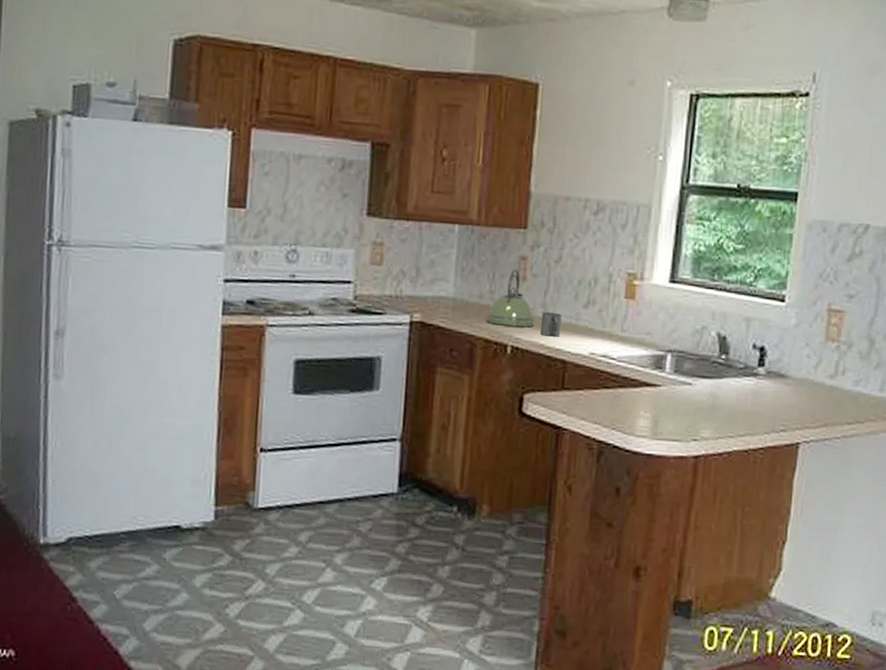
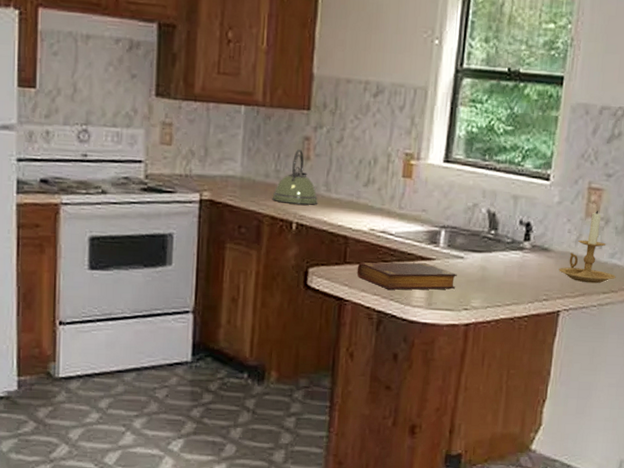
mug: present [539,312,562,337] -> none [323,191,344,214]
book: none [575,388,685,419] -> present [357,262,457,290]
candle holder: none [797,333,862,414] -> present [558,210,616,284]

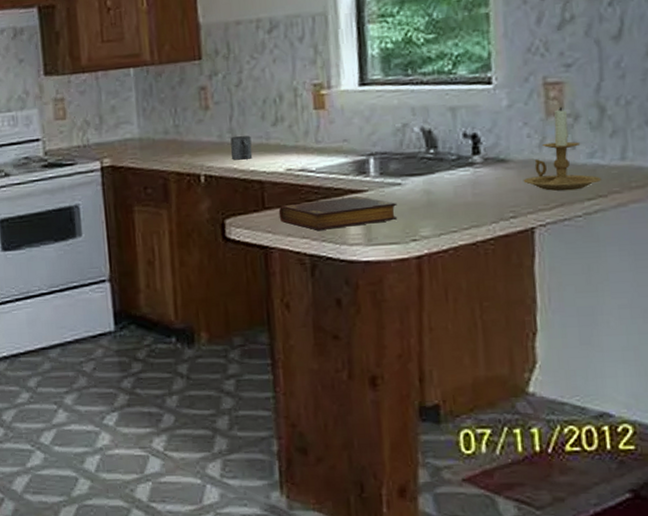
kettle: present [272,149,318,205] -> none [175,100,224,157]
mug: none [323,191,344,214] -> present [230,135,253,160]

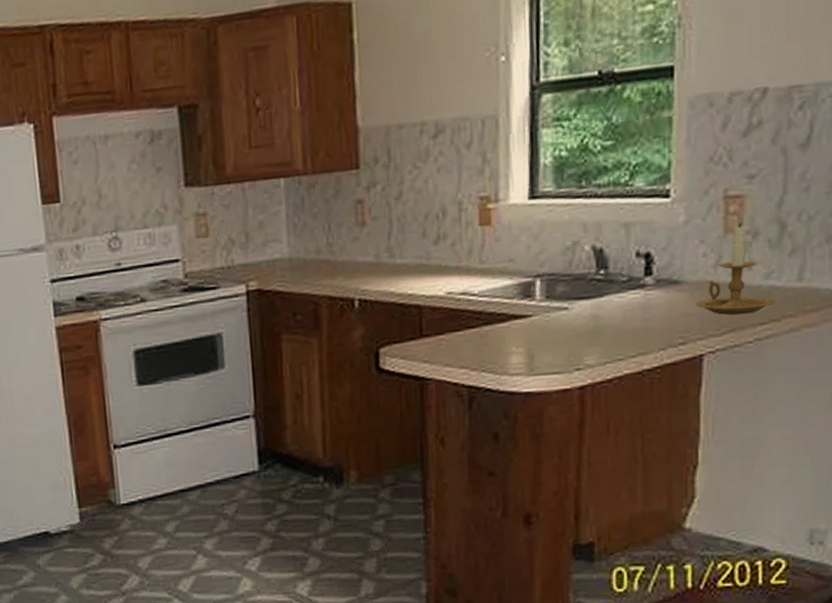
mug: present [230,135,253,160] -> none [388,255,411,283]
book: present [278,196,398,230] -> none [437,321,563,360]

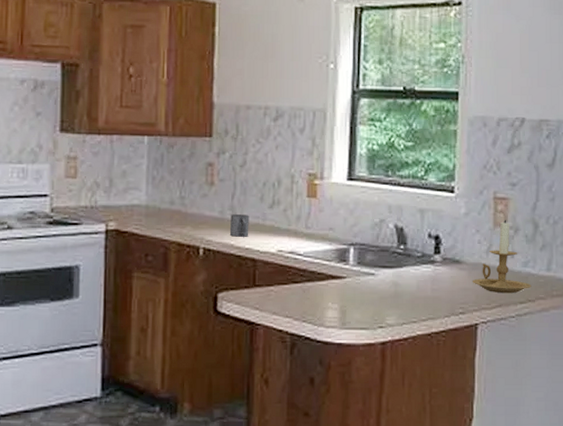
mug: none [388,255,411,283] -> present [229,214,249,237]

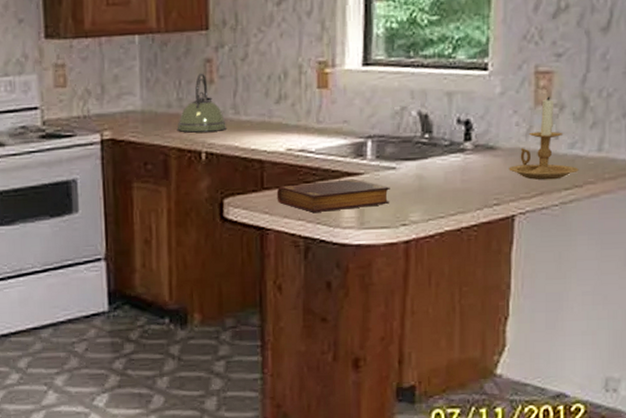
kettle: none [178,175,224,230] -> present [177,73,226,133]
mug: present [229,214,249,237] -> none [233,113,254,138]
book: none [267,281,369,311] -> present [276,179,390,212]

